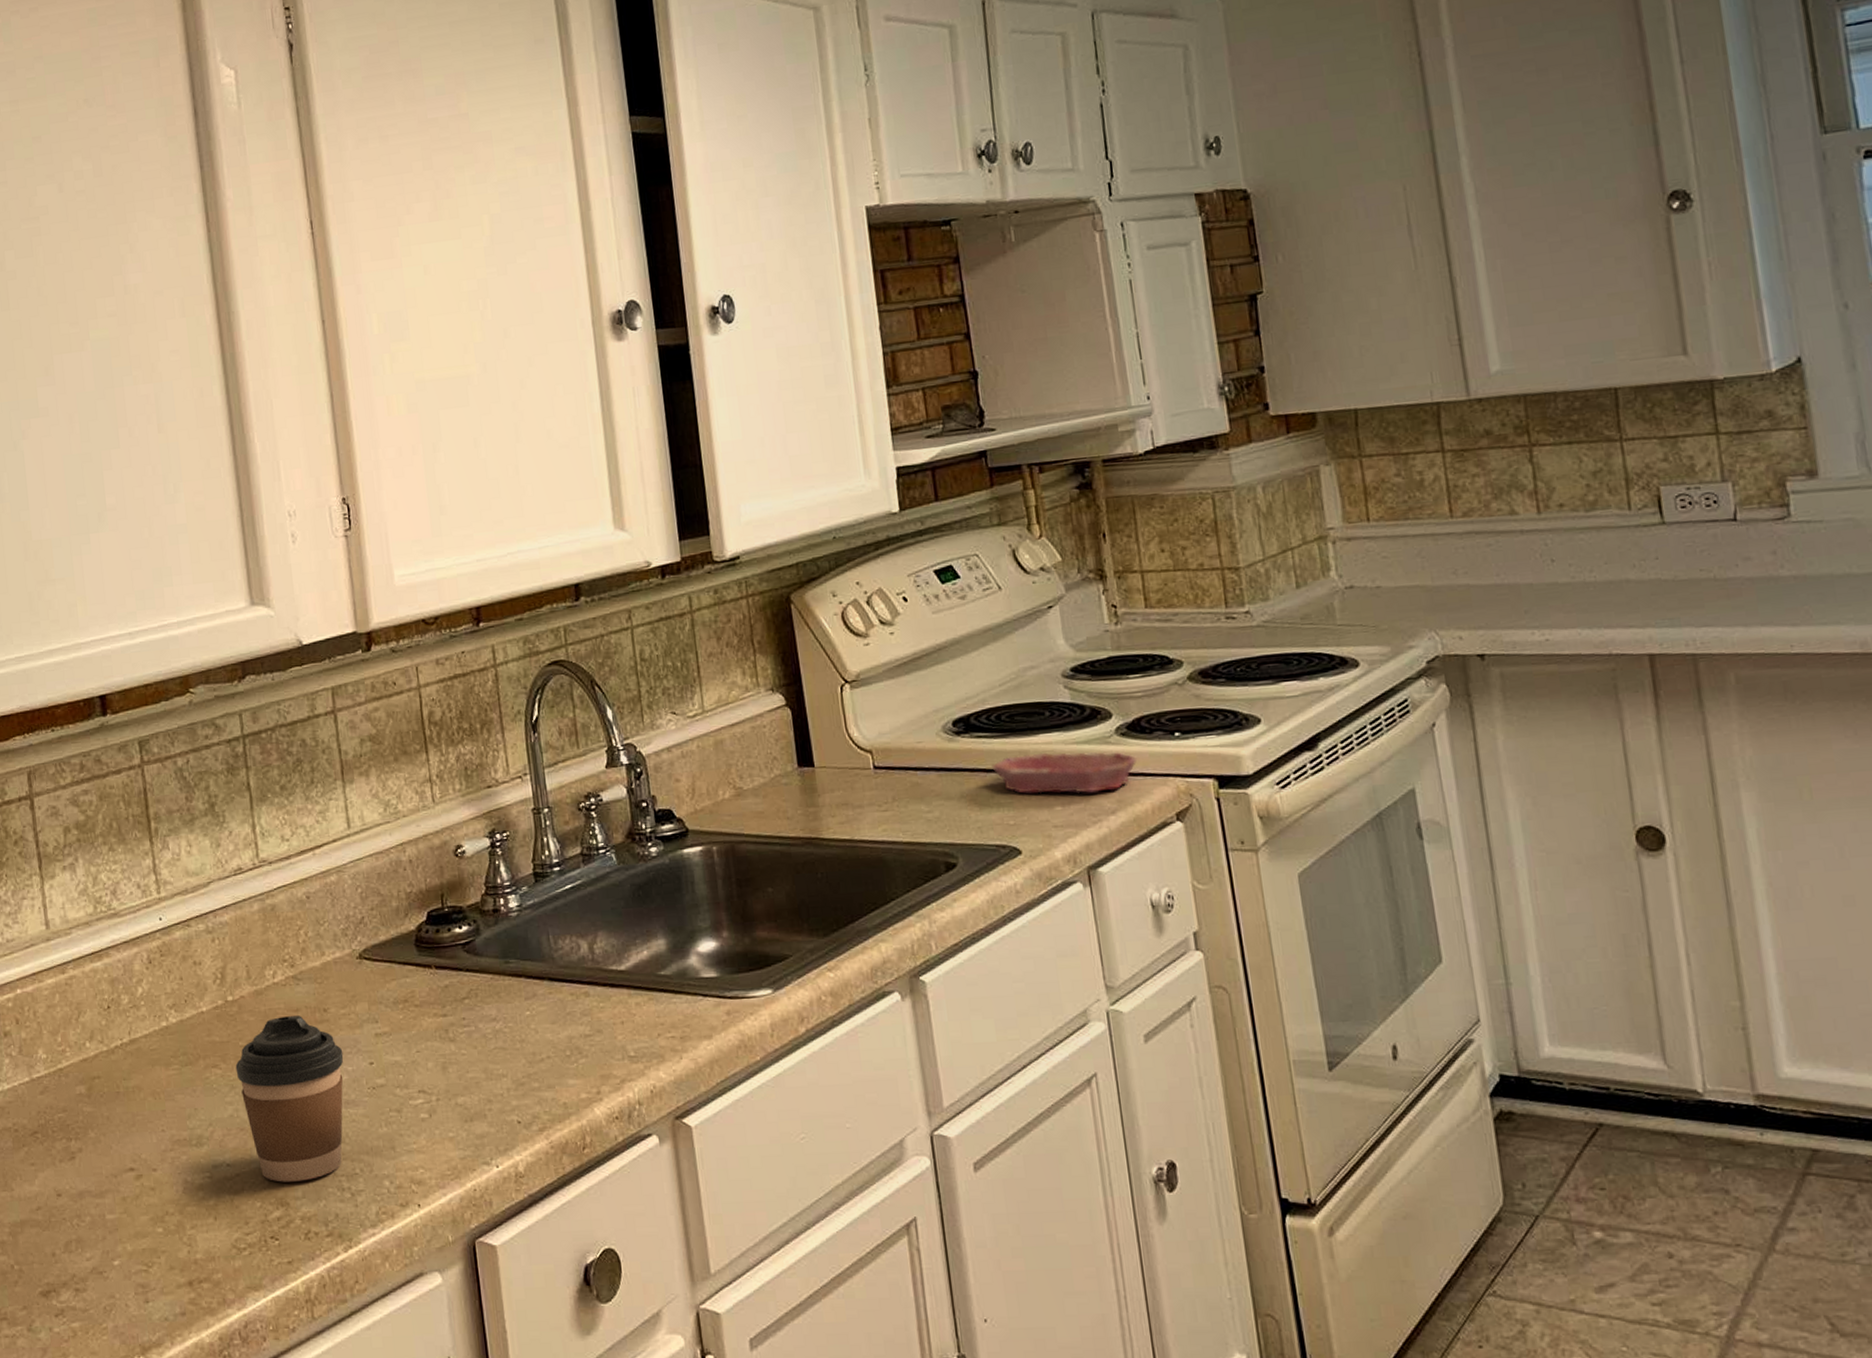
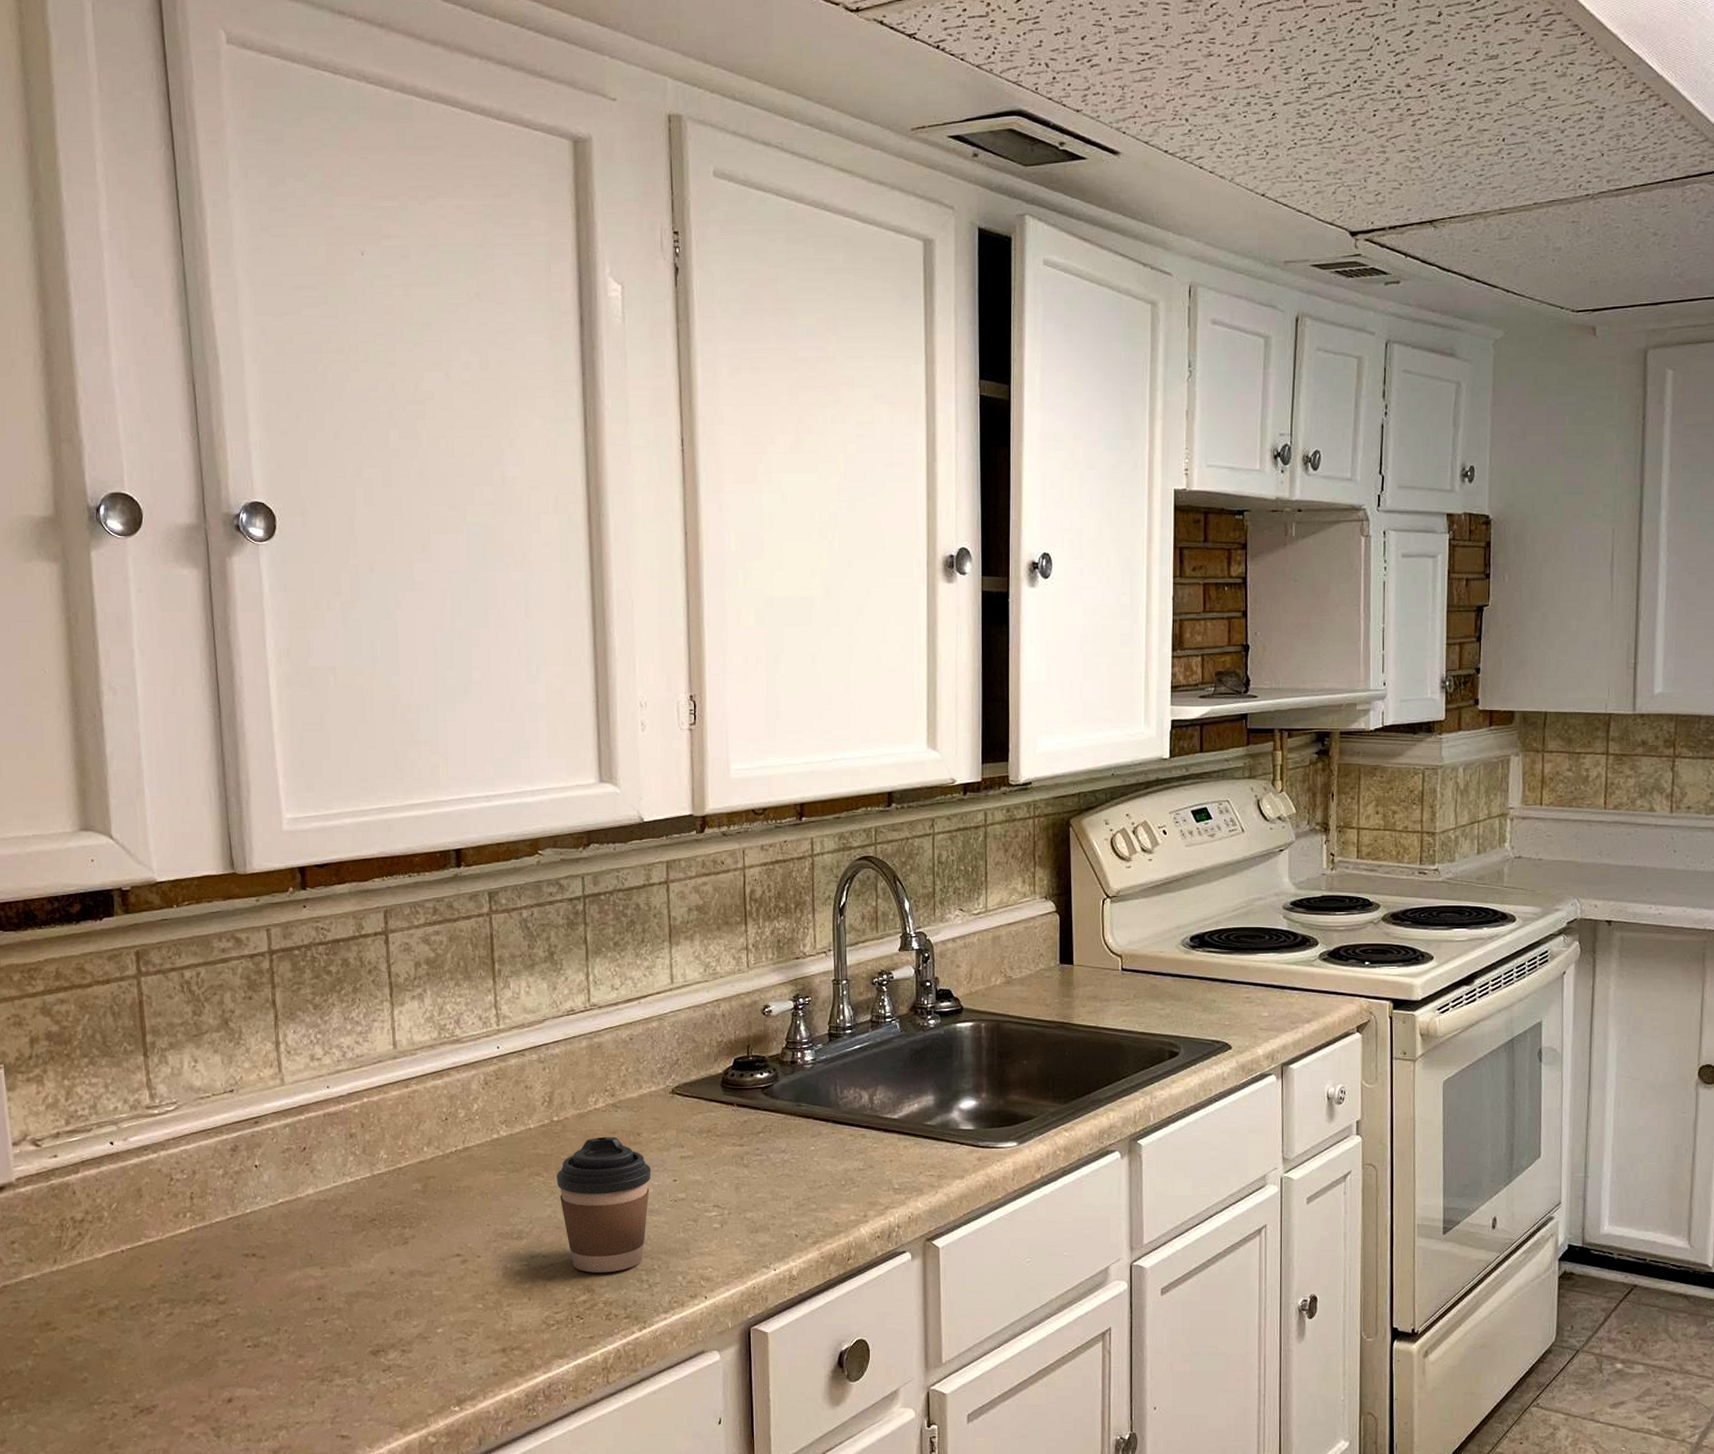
bowl: present [991,752,1138,794] -> none [1217,969,1333,1004]

